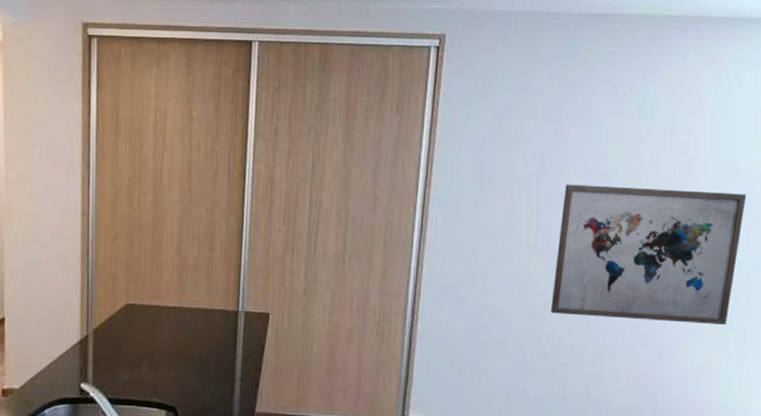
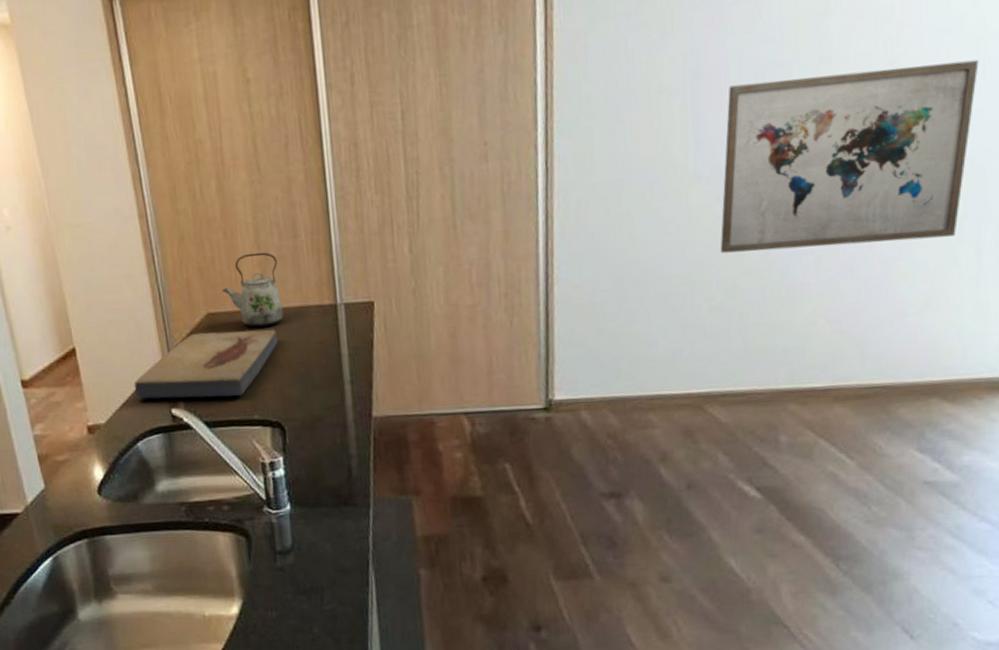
fish fossil: none [51,319,184,379] -> present [134,329,278,399]
kettle: none [143,258,193,322] -> present [222,252,284,328]

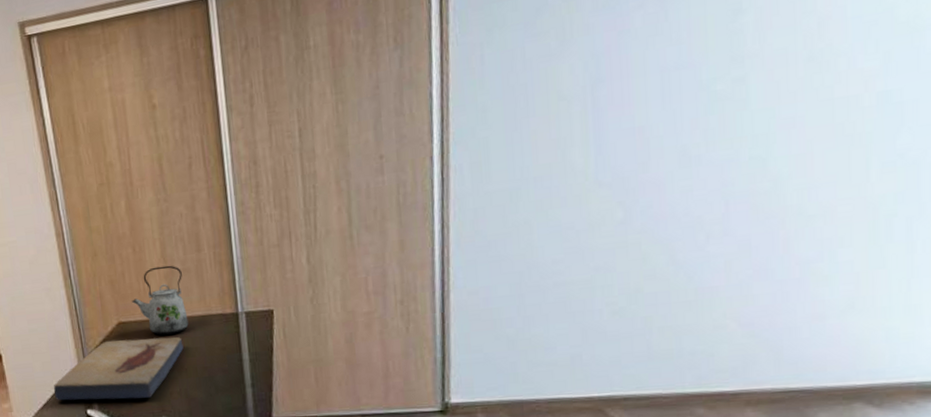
wall art: present [720,59,979,254] -> none [622,50,912,258]

